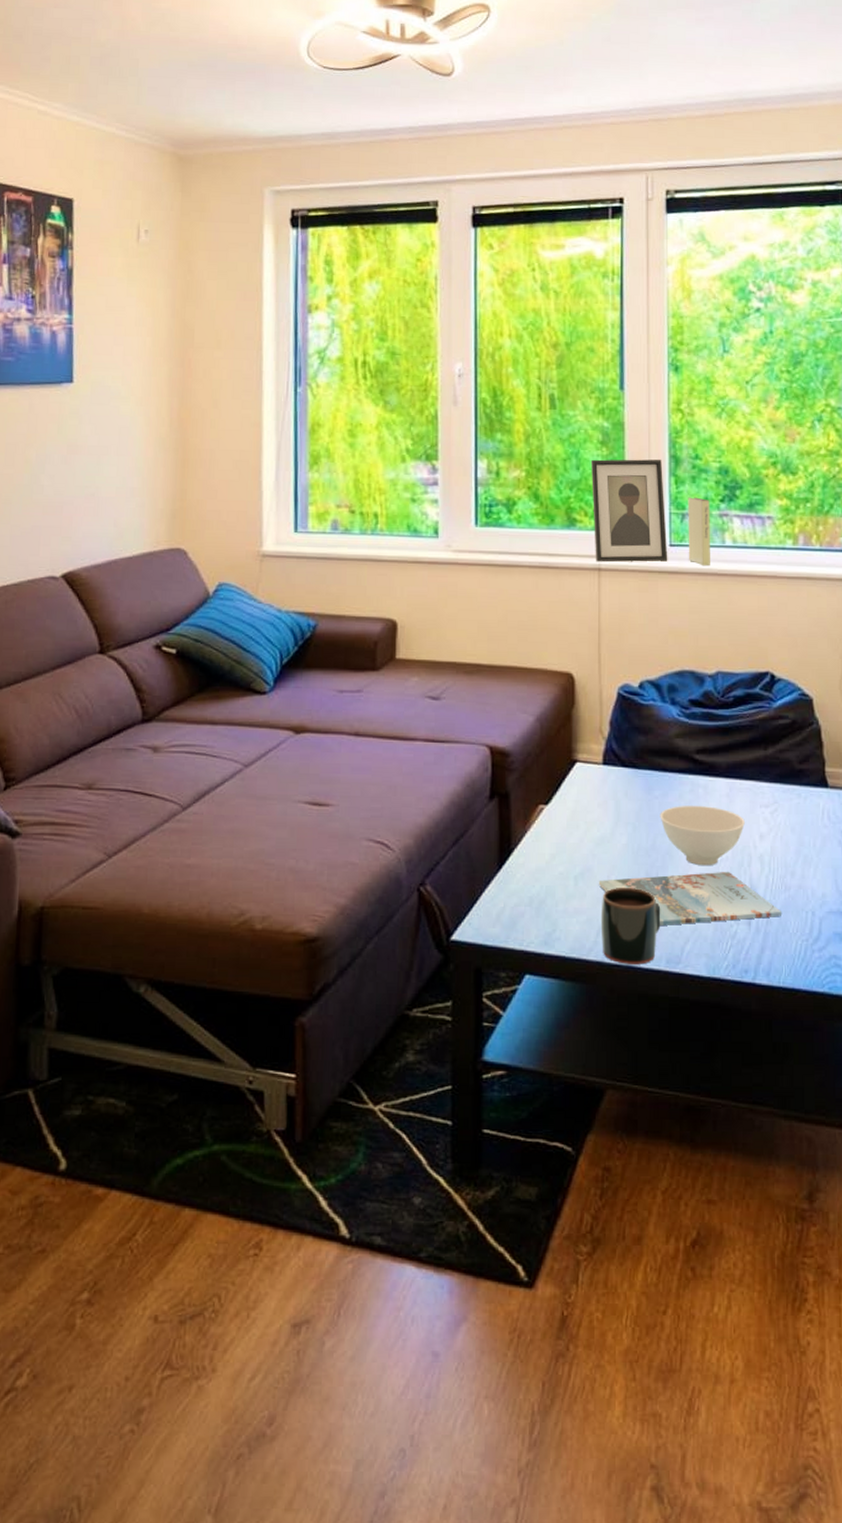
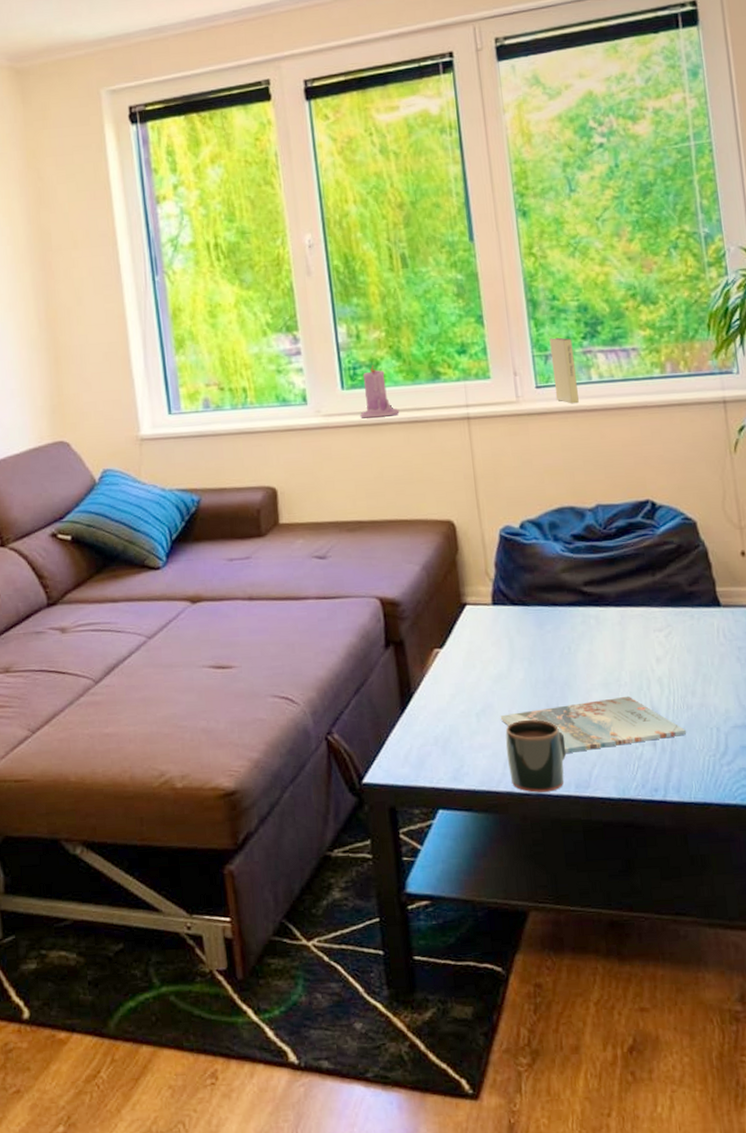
candle: none [491,504,531,559] -> present [360,365,400,419]
picture frame: present [590,459,668,563] -> none [448,304,536,412]
bowl: present [660,805,745,865] -> none [554,635,640,693]

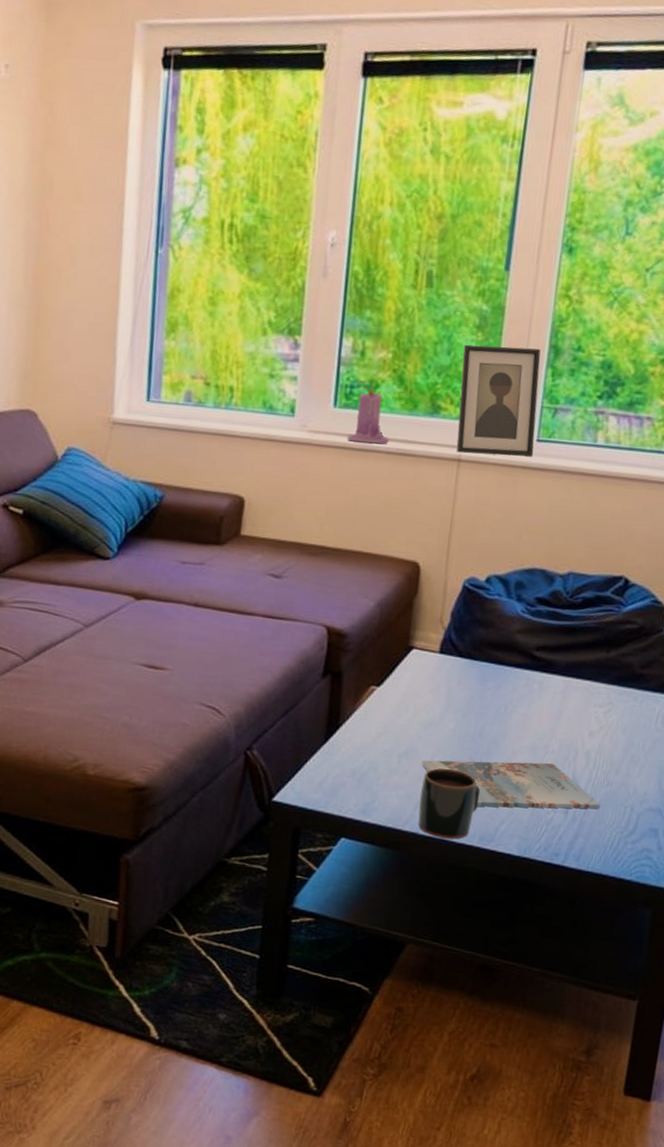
picture frame: none [448,304,536,412] -> present [456,344,541,457]
book: present [549,337,579,404] -> none [555,391,587,465]

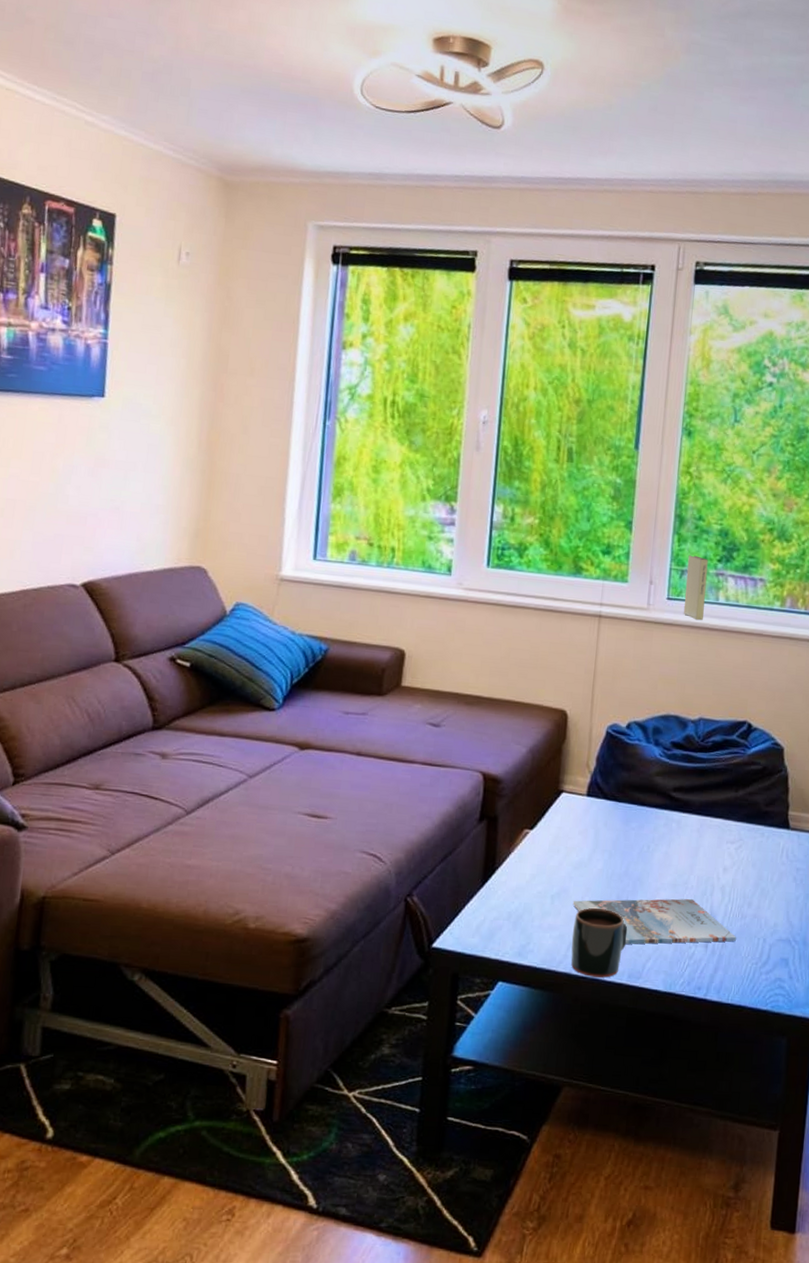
candle: present [347,386,389,444] -> none [499,549,537,601]
picture frame: present [456,344,541,457] -> none [597,512,668,613]
book: none [555,391,587,465] -> present [683,555,708,621]

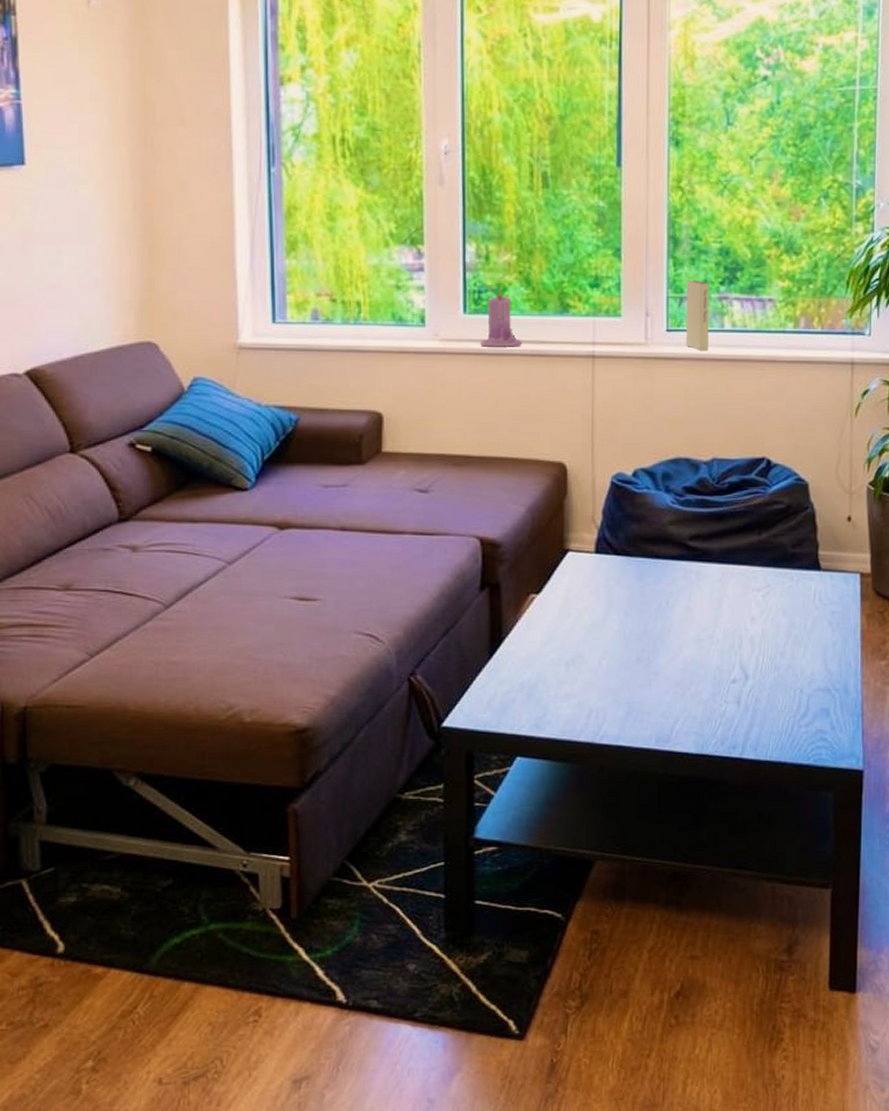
candle: none [499,549,537,601] -> present [480,290,522,347]
mug: present [571,907,628,978] -> none [591,671,652,744]
magazine: present [572,898,737,944] -> none [589,653,771,707]

